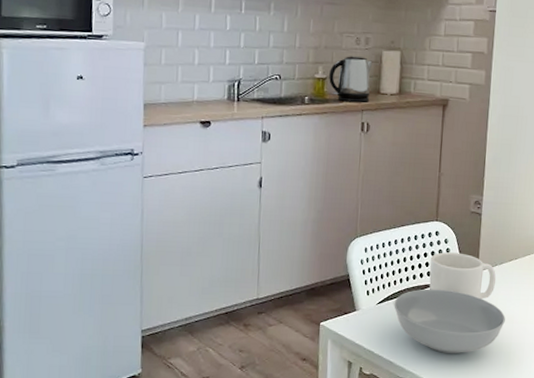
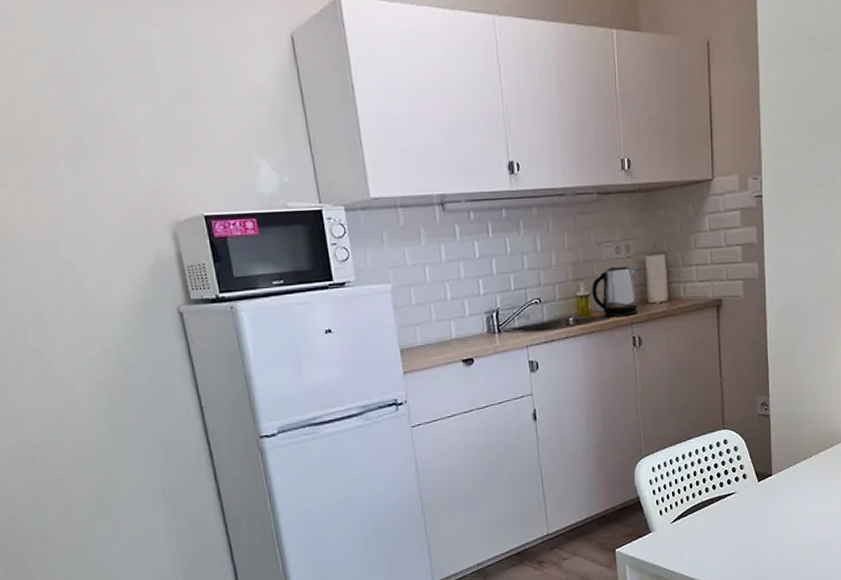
bowl: present [394,289,505,354] -> none [689,498,805,563]
mug: present [429,252,497,300] -> none [721,458,792,503]

